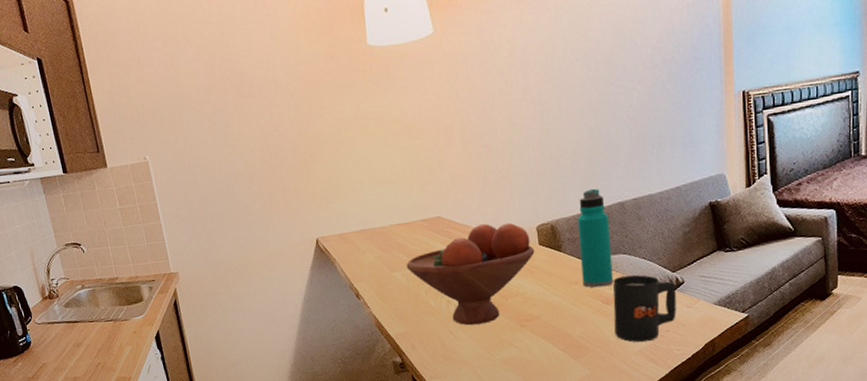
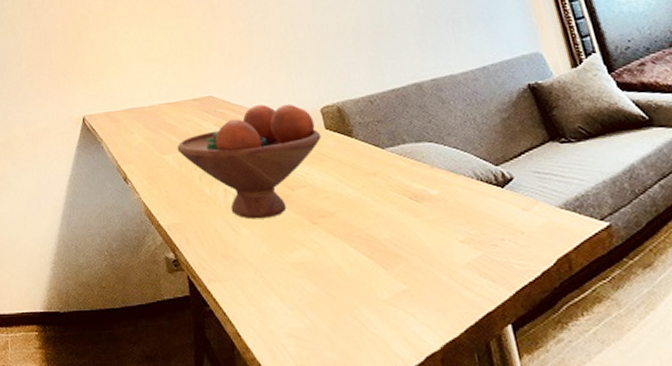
water bottle: present [577,188,613,288] -> none [367,67,421,181]
mug: present [613,274,677,343] -> none [420,166,510,252]

